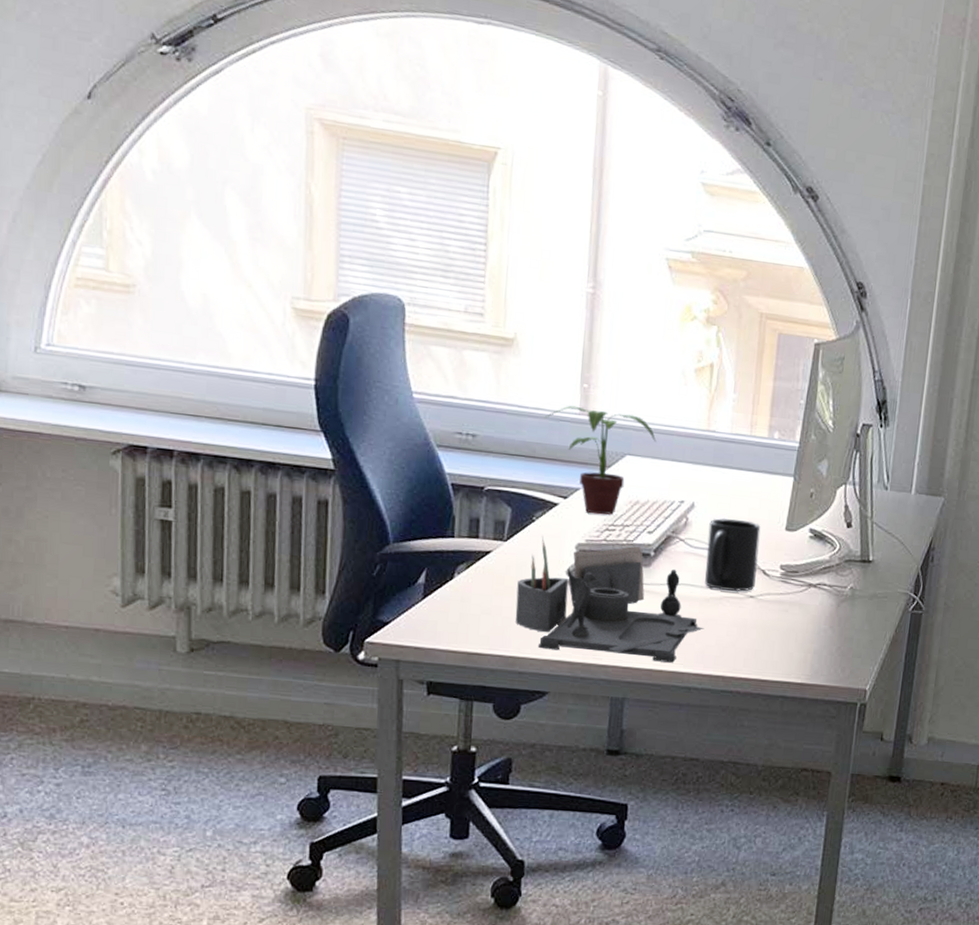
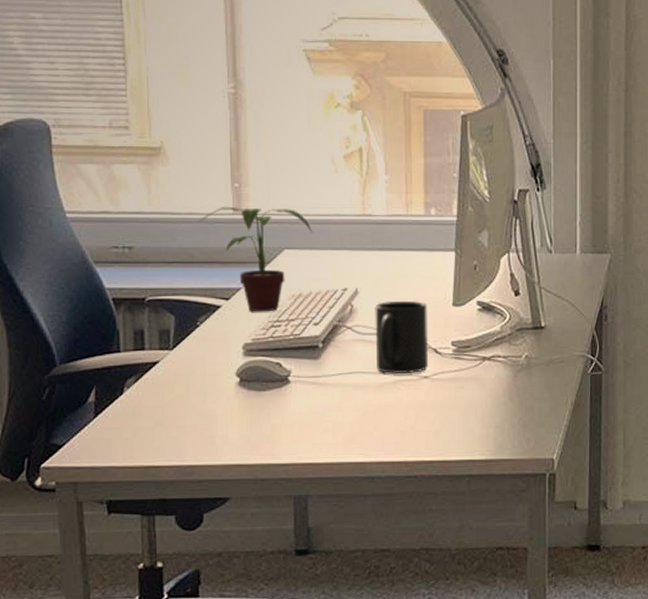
desk organizer: present [515,536,704,663] -> none [188,339,381,455]

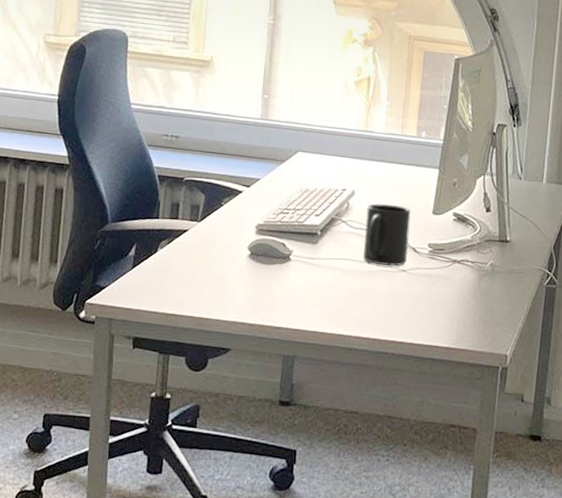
potted plant: present [198,206,313,312] -> none [232,112,323,201]

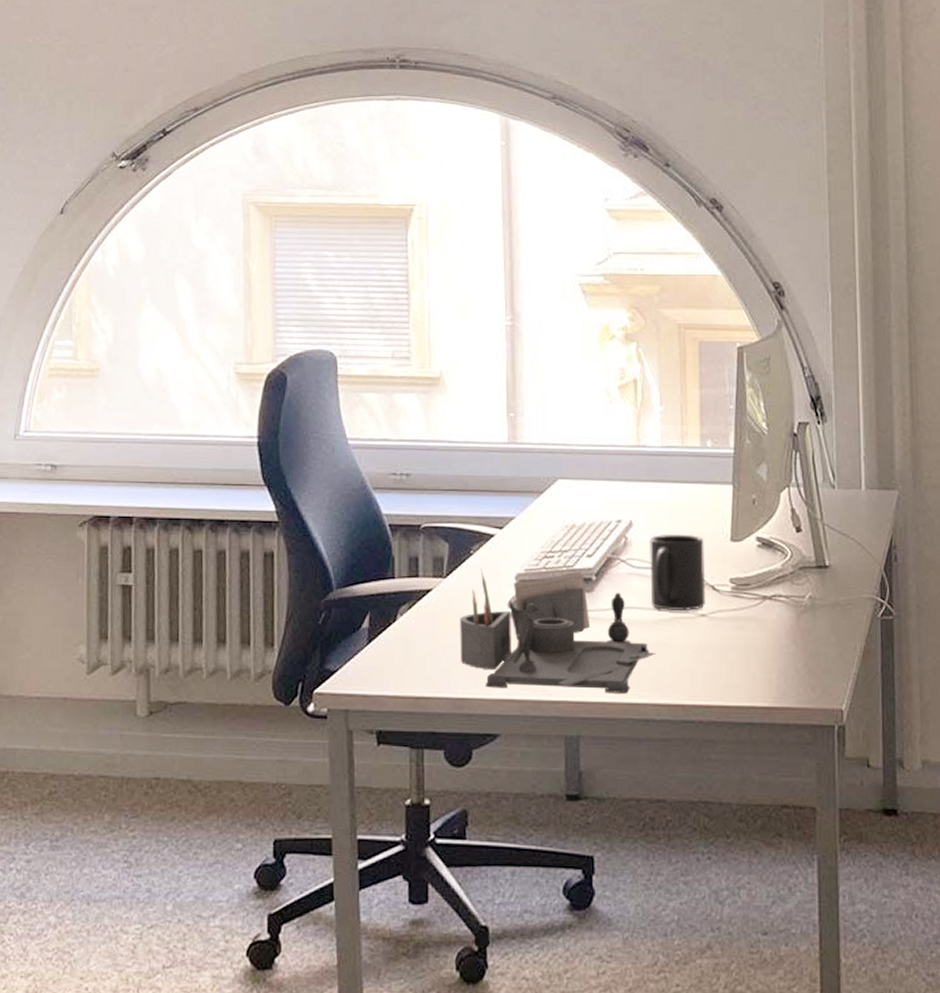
desk organizer: none [205,218,363,327] -> present [460,569,656,694]

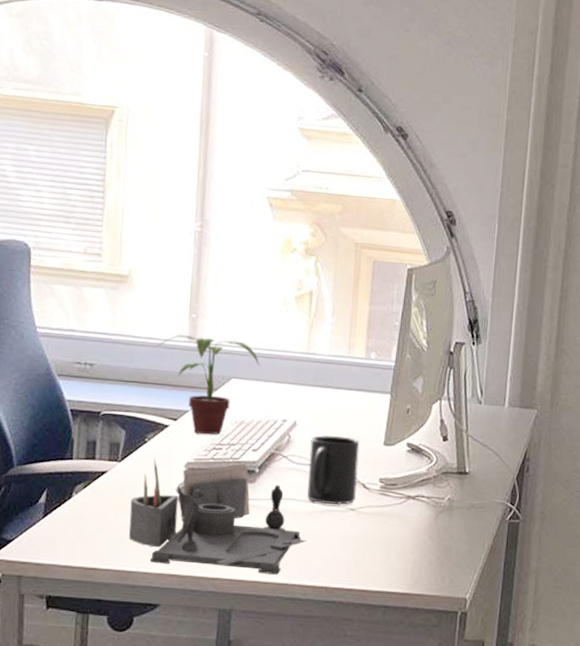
potted plant: none [474,435,587,542] -> present [156,334,260,435]

